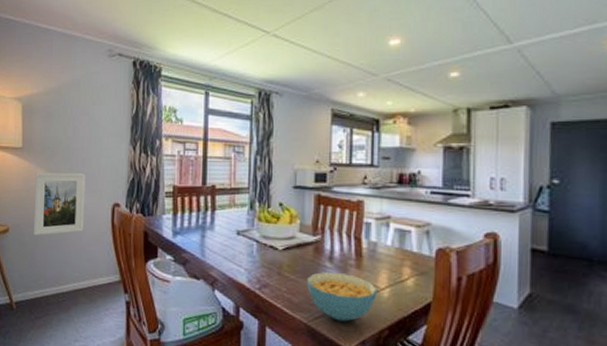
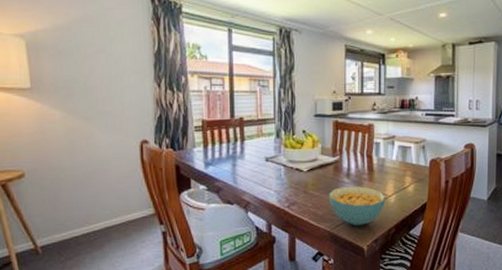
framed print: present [34,172,86,236] -> none [50,112,111,179]

